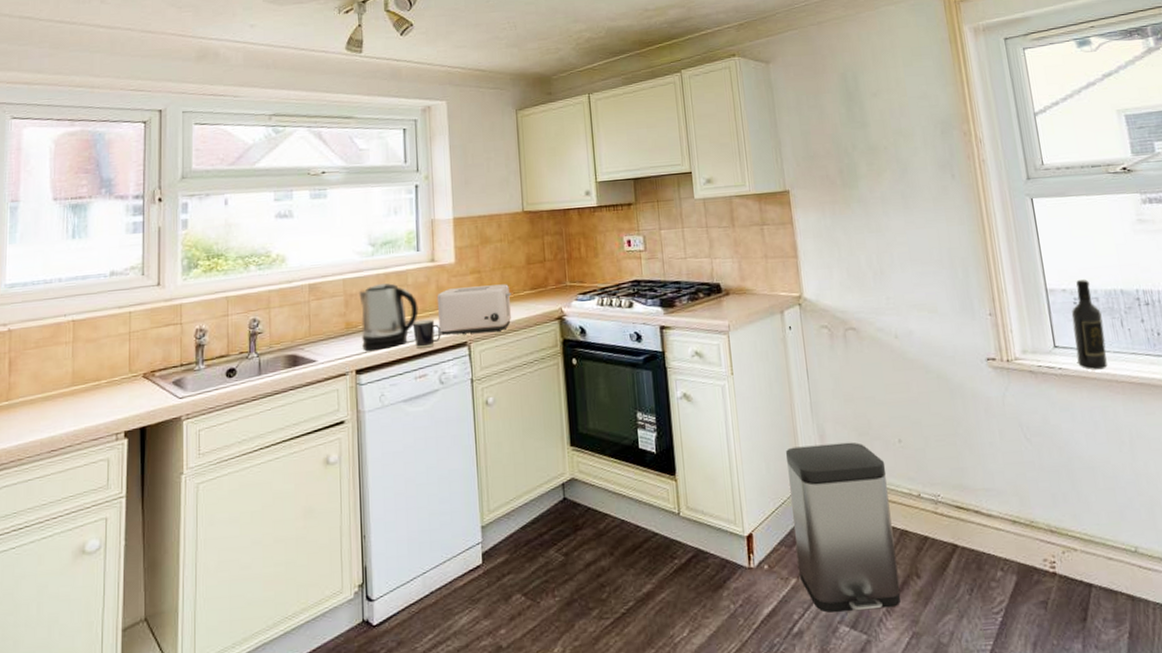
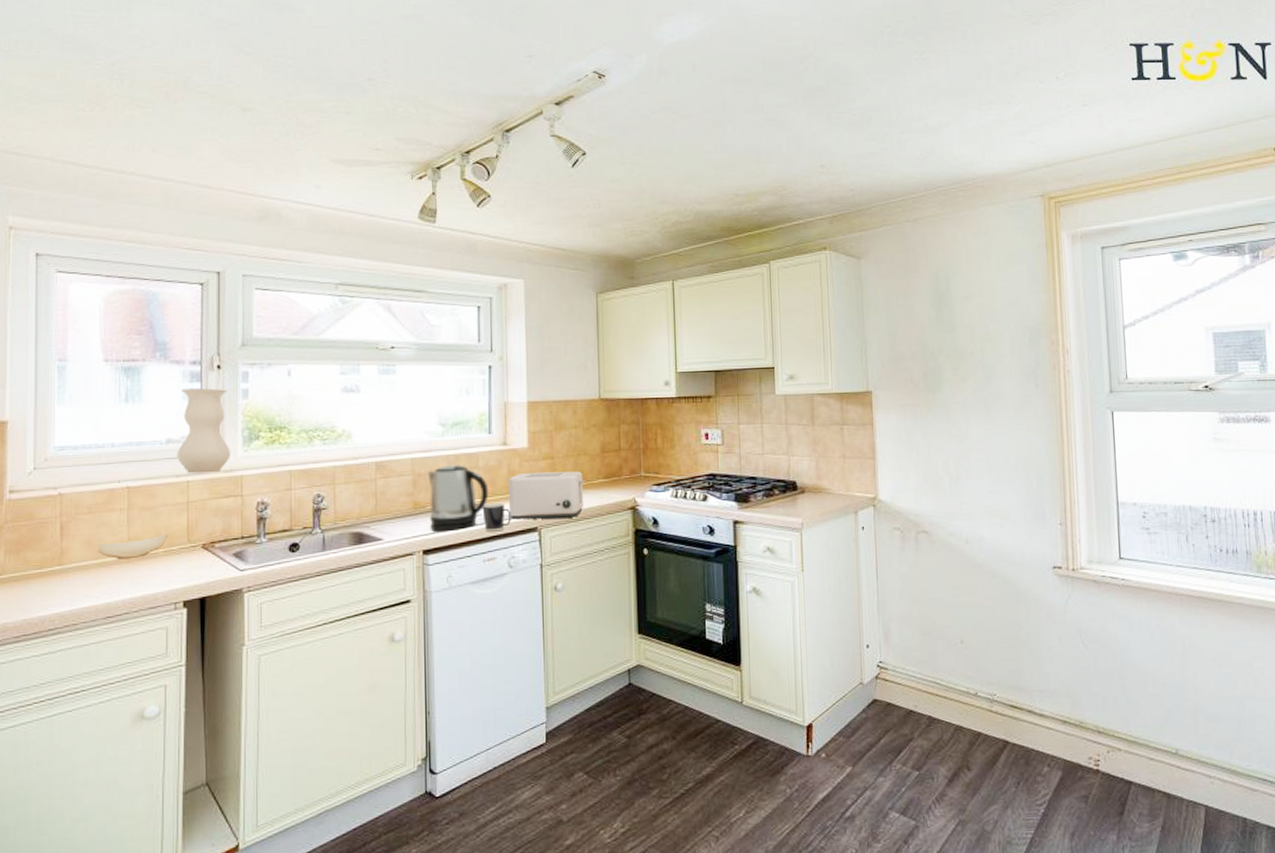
bowl: none [40,362,111,393] -> present [94,531,169,560]
vase: none [120,220,171,305] -> present [177,388,231,474]
pedal bin: present [786,442,901,613] -> none [850,641,951,799]
wine bottle: present [1071,280,1108,371] -> none [1139,494,1170,583]

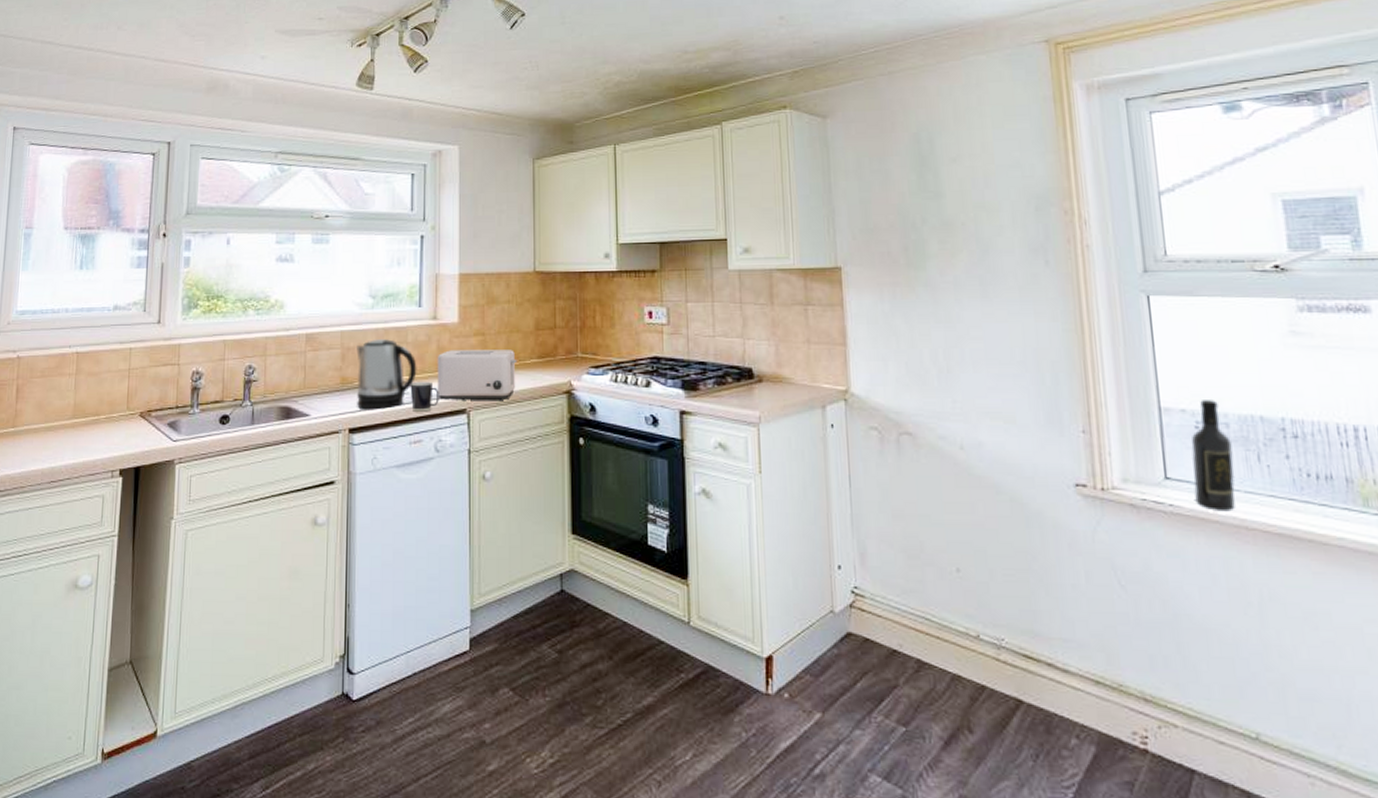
bowl: present [94,531,169,560] -> none [44,398,110,425]
vase: present [177,388,231,474] -> none [122,256,171,341]
wine bottle: none [1139,494,1170,583] -> present [1190,400,1235,512]

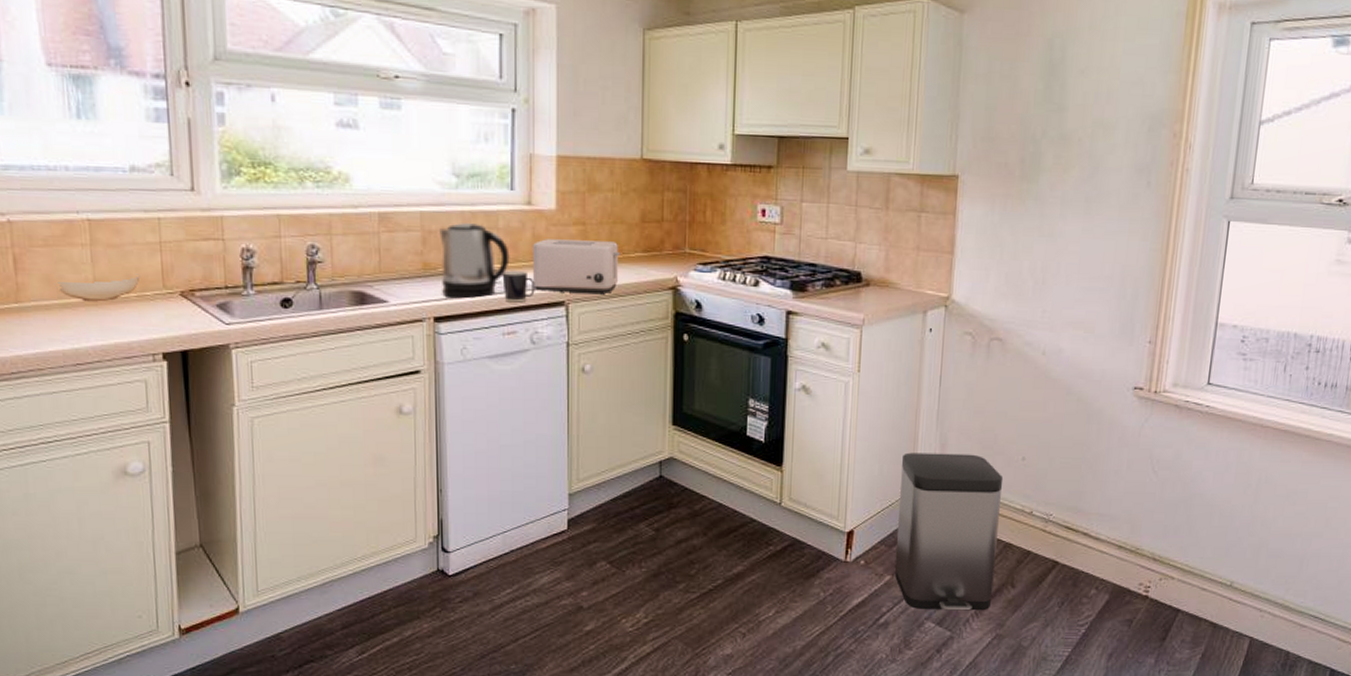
bowl: none [44,398,110,425] -> present [54,274,140,302]
pedal bin: none [817,563,947,762] -> present [894,452,1004,611]
wine bottle: present [1190,400,1235,512] -> none [1227,317,1267,412]

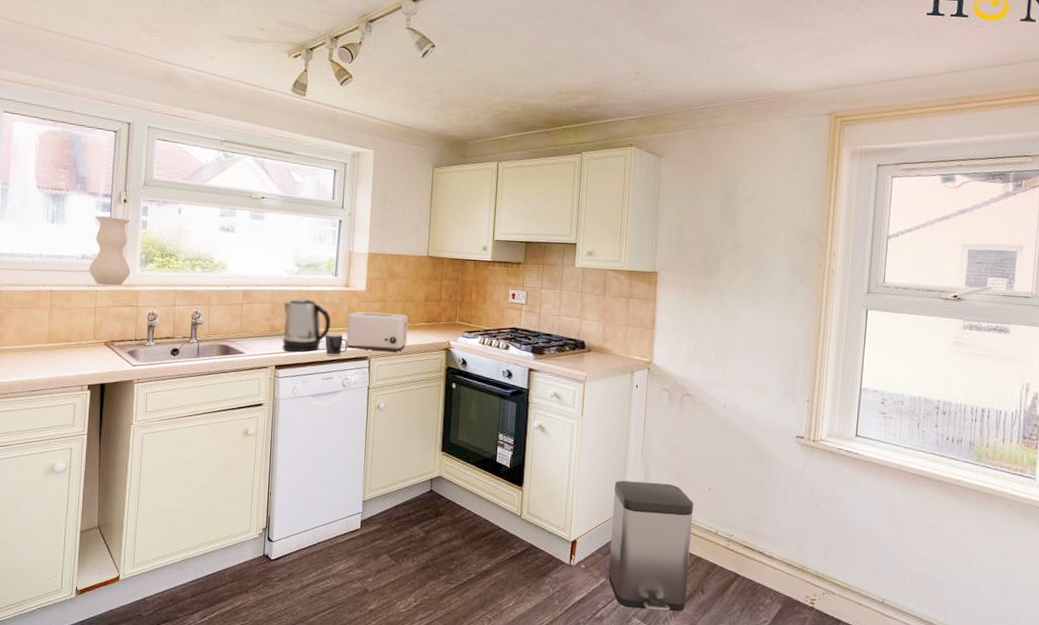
bowl: present [54,274,140,302] -> none [23,329,80,348]
vase: none [143,107,208,211] -> present [89,216,131,286]

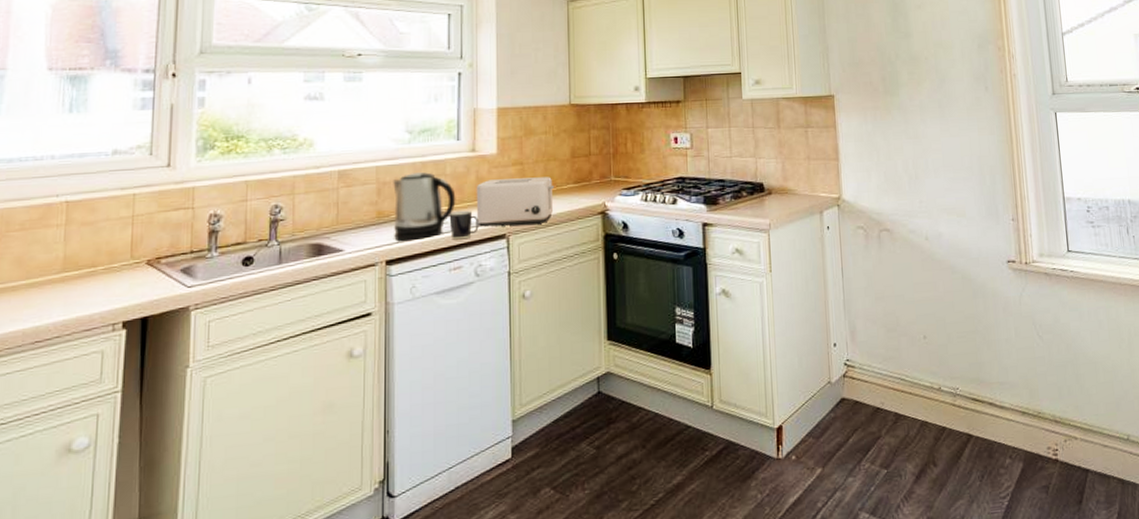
vase: present [89,216,131,286] -> none [123,97,183,186]
pedal bin: present [608,480,694,611] -> none [818,338,918,500]

